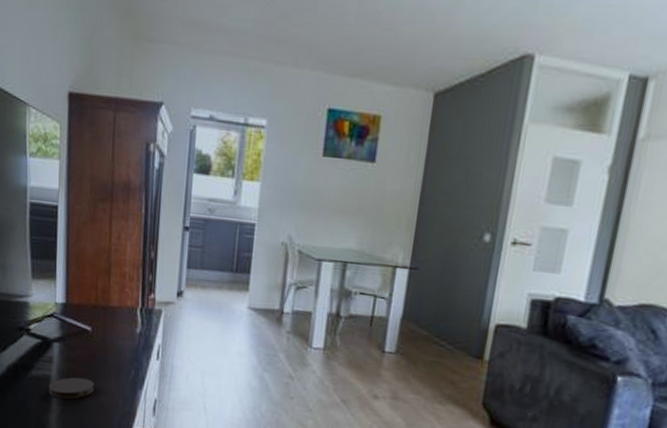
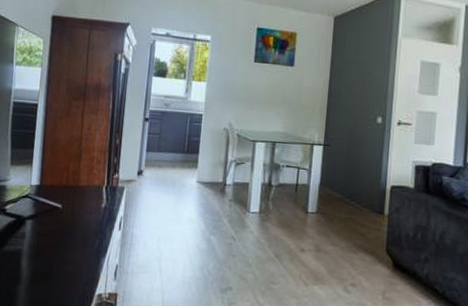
coaster: present [48,377,95,399] -> none [19,249,63,271]

